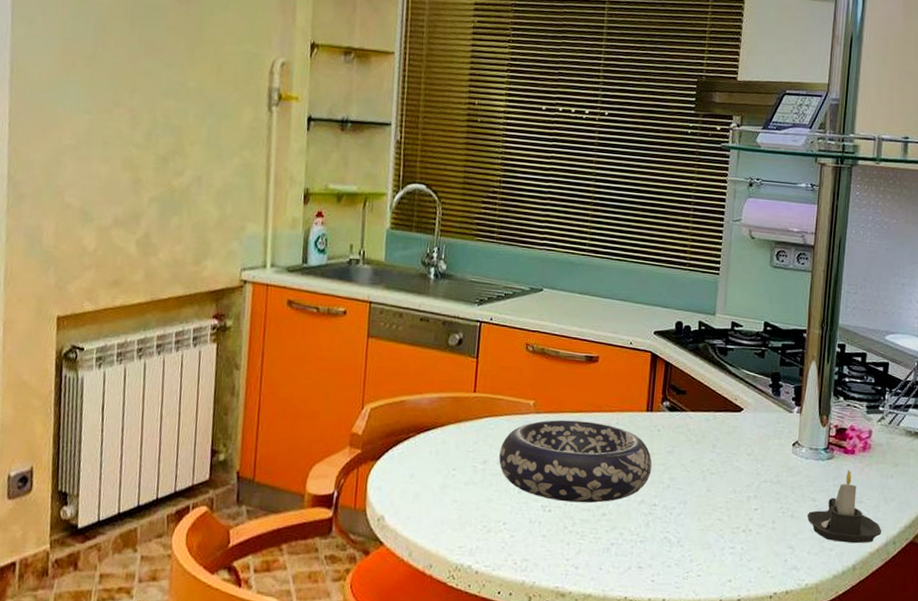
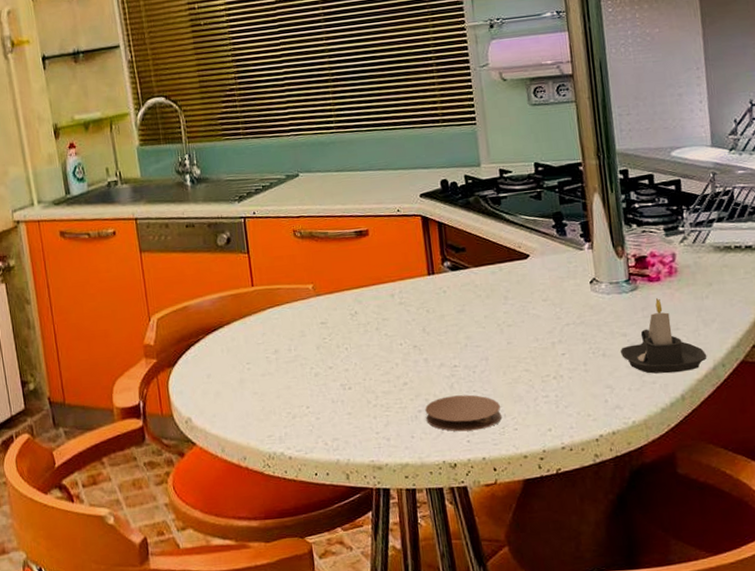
decorative bowl: present [499,419,652,503] -> none [288,294,446,378]
coaster: none [617,533,690,571] -> present [425,394,502,432]

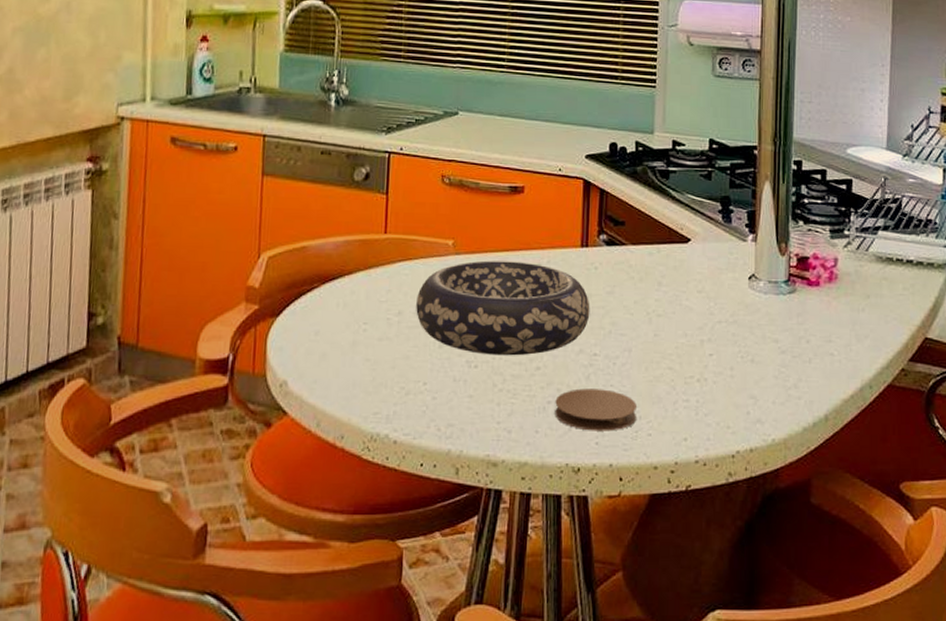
decorative bowl: none [288,294,446,378] -> present [416,260,590,356]
candle: present [620,298,707,374] -> none [769,305,856,390]

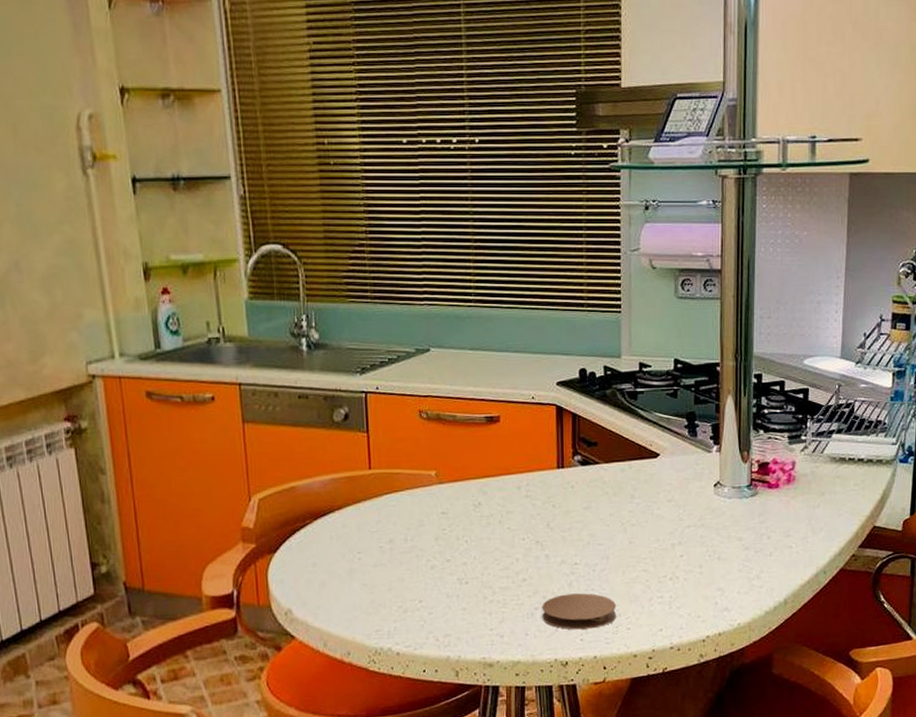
decorative bowl: present [416,260,590,356] -> none [405,486,569,572]

